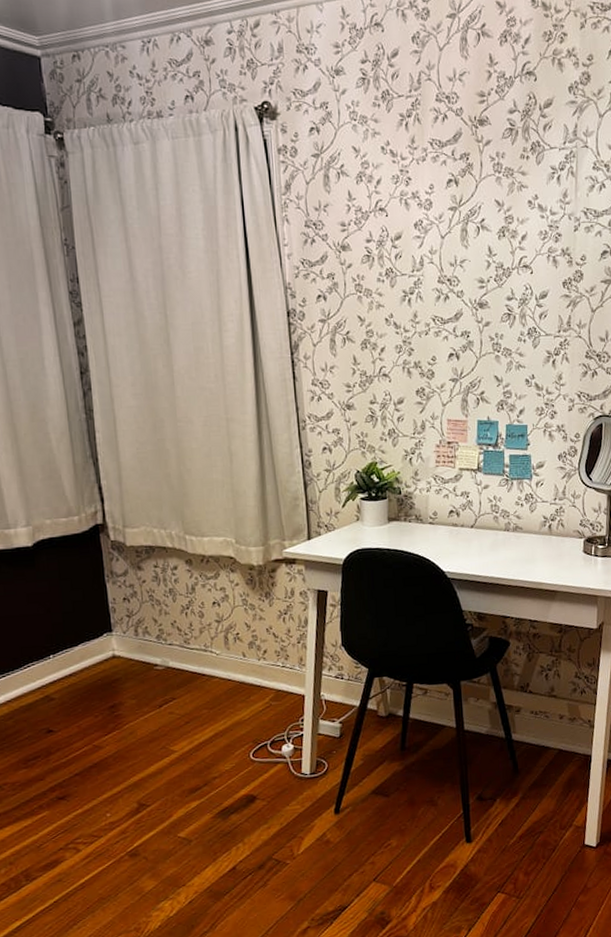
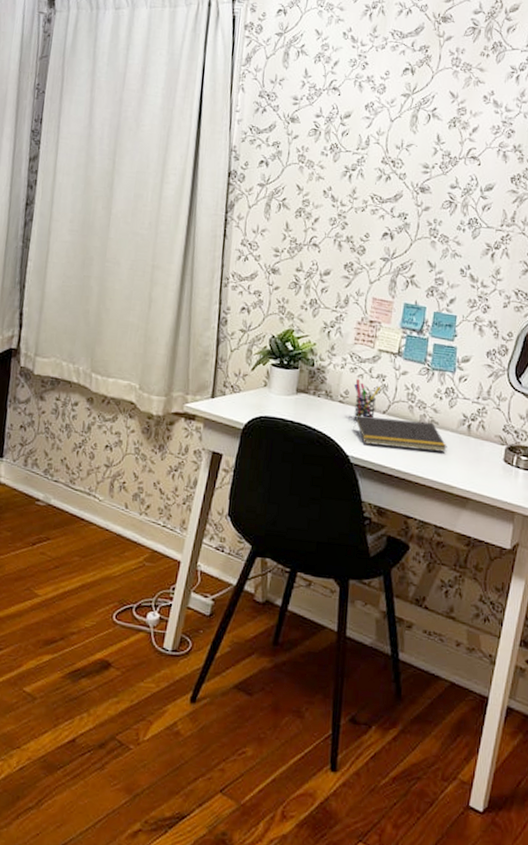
pen holder: none [441,500,466,539] -> present [354,379,380,421]
notepad: none [445,529,533,559] -> present [353,416,447,453]

